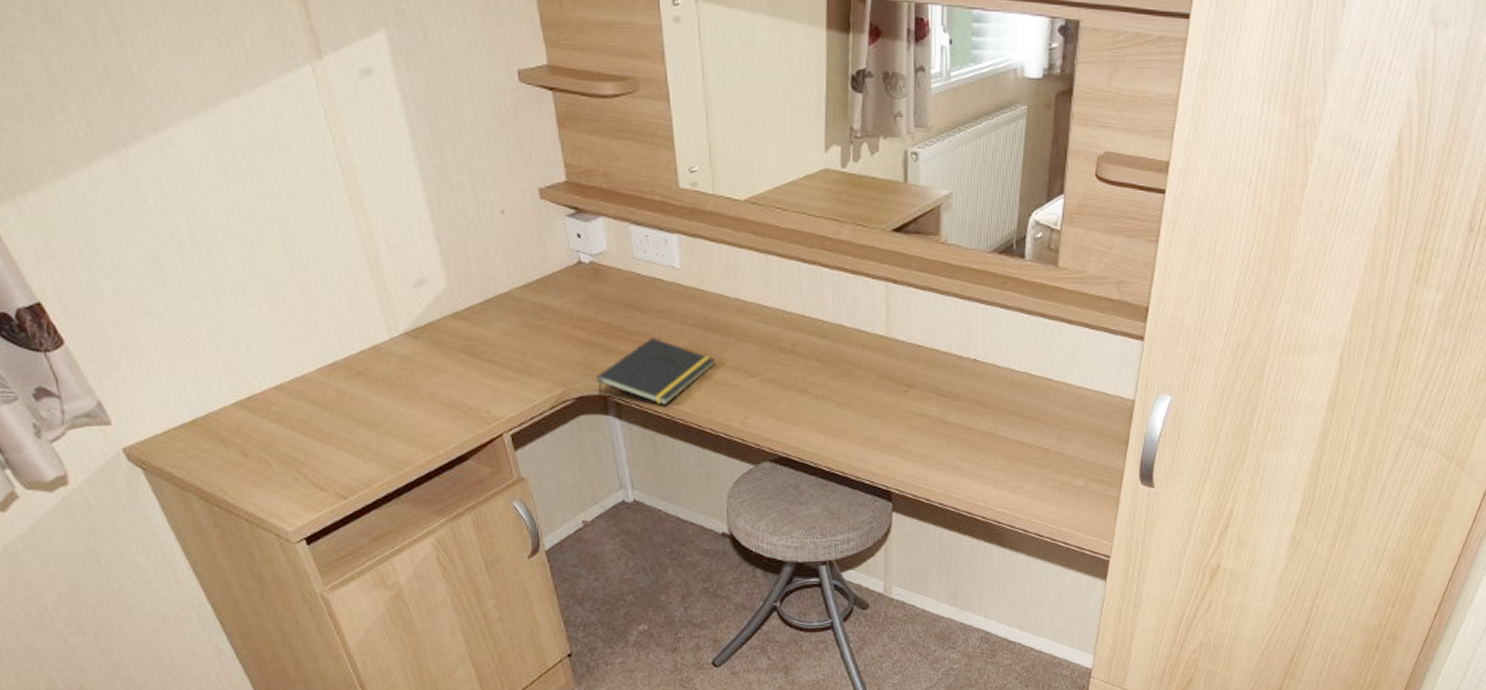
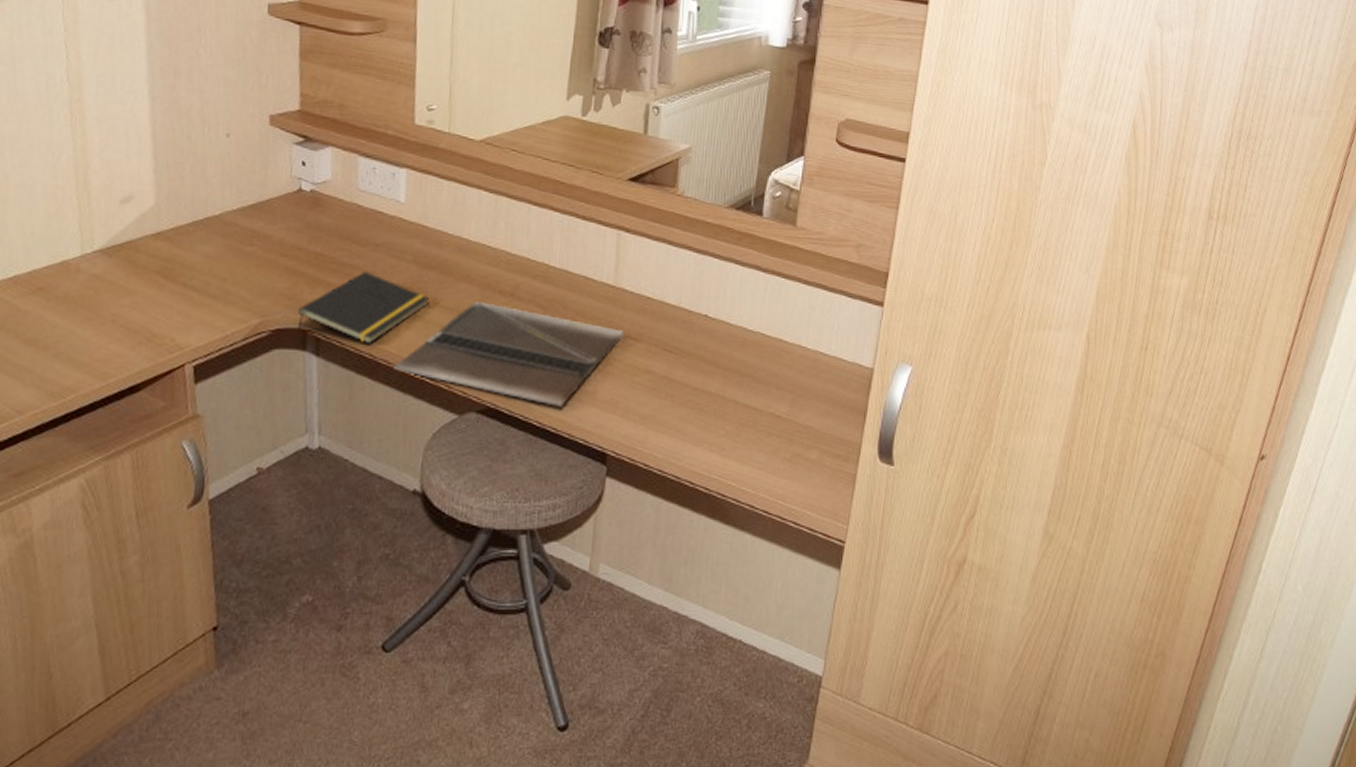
laptop: none [690,360,898,452] -> present [393,302,623,406]

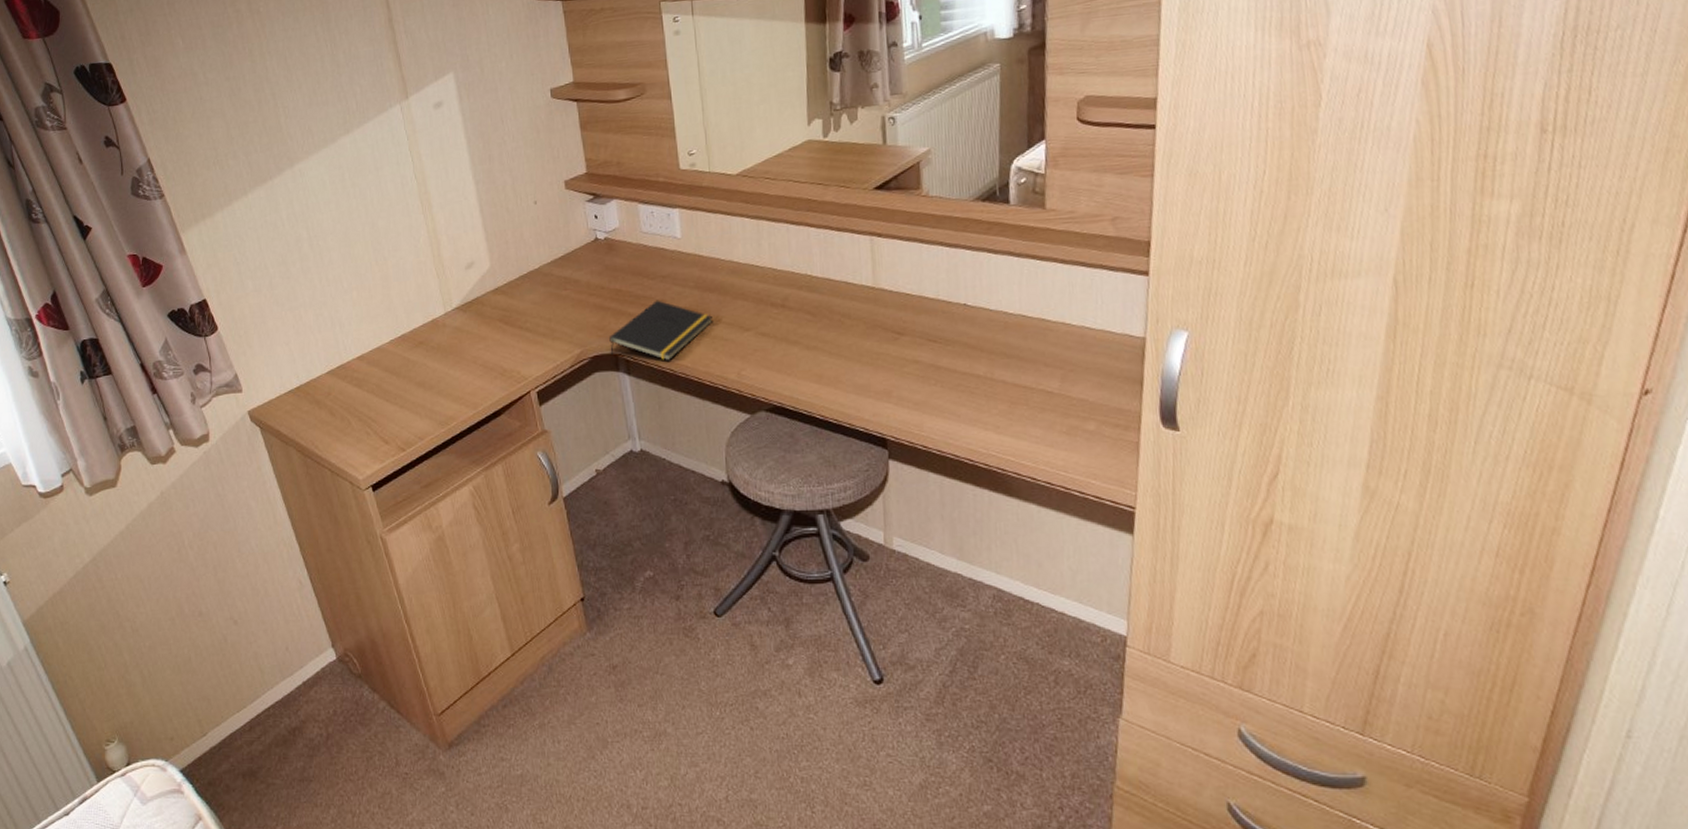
laptop: present [393,302,623,406] -> none [691,315,888,400]

